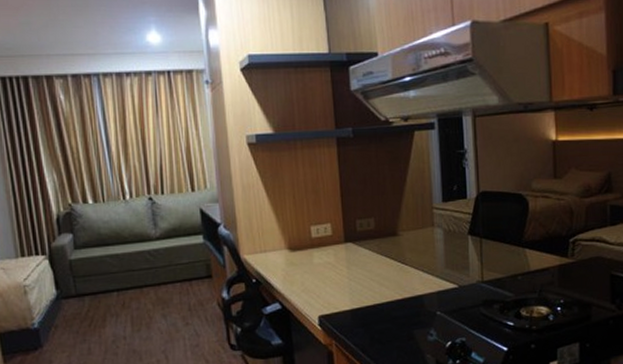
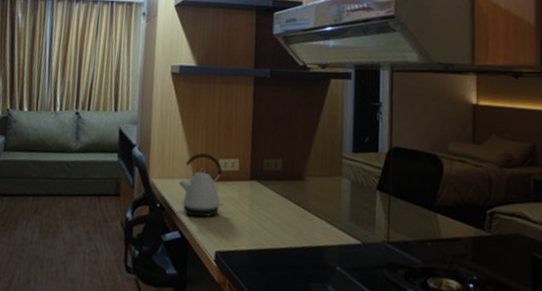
kettle: none [270,223,321,287] -> present [177,153,224,218]

